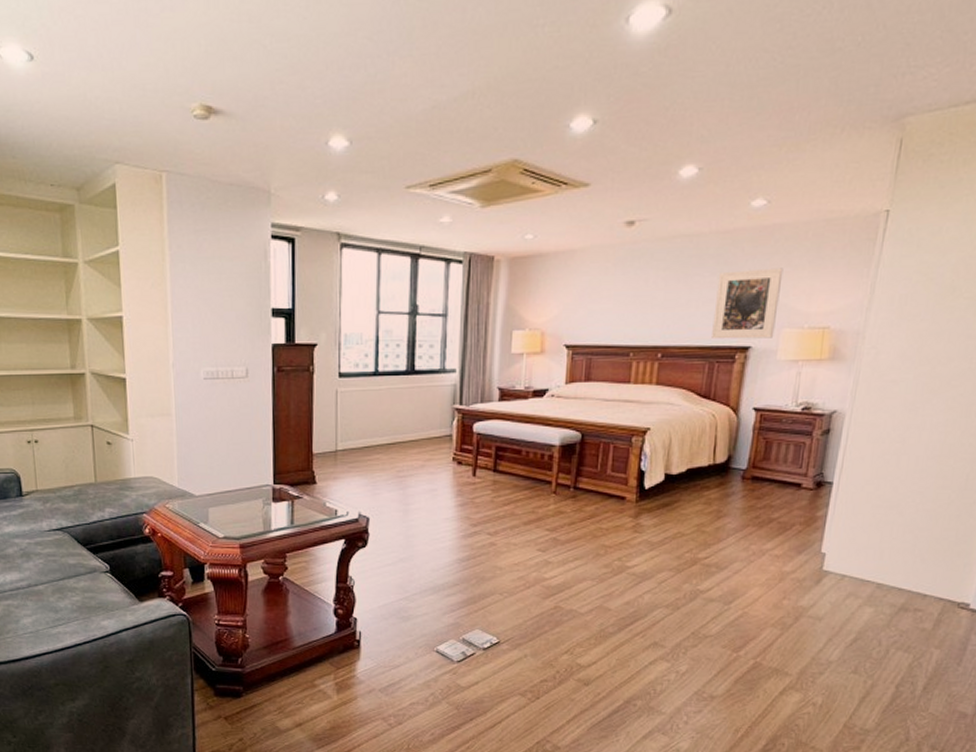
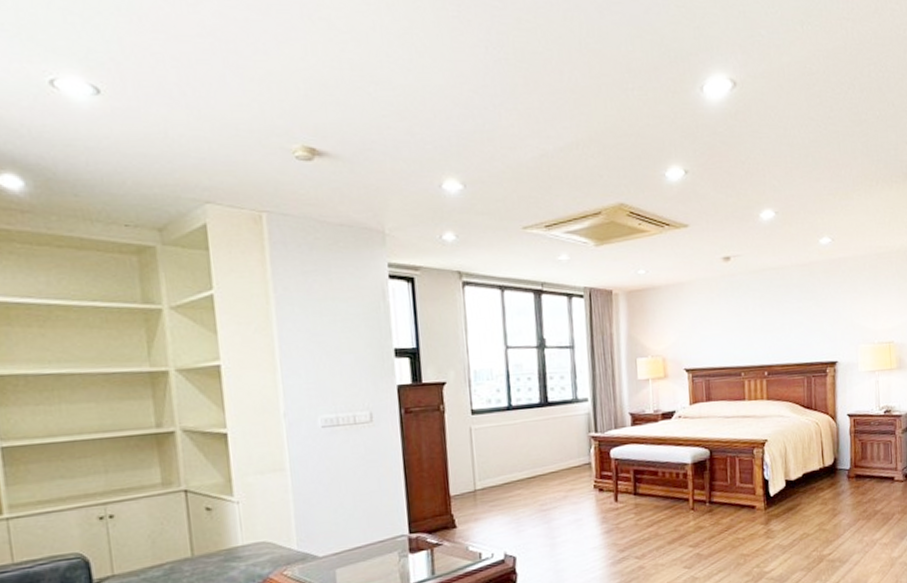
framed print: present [712,268,784,339] -> none [803,294,854,356]

